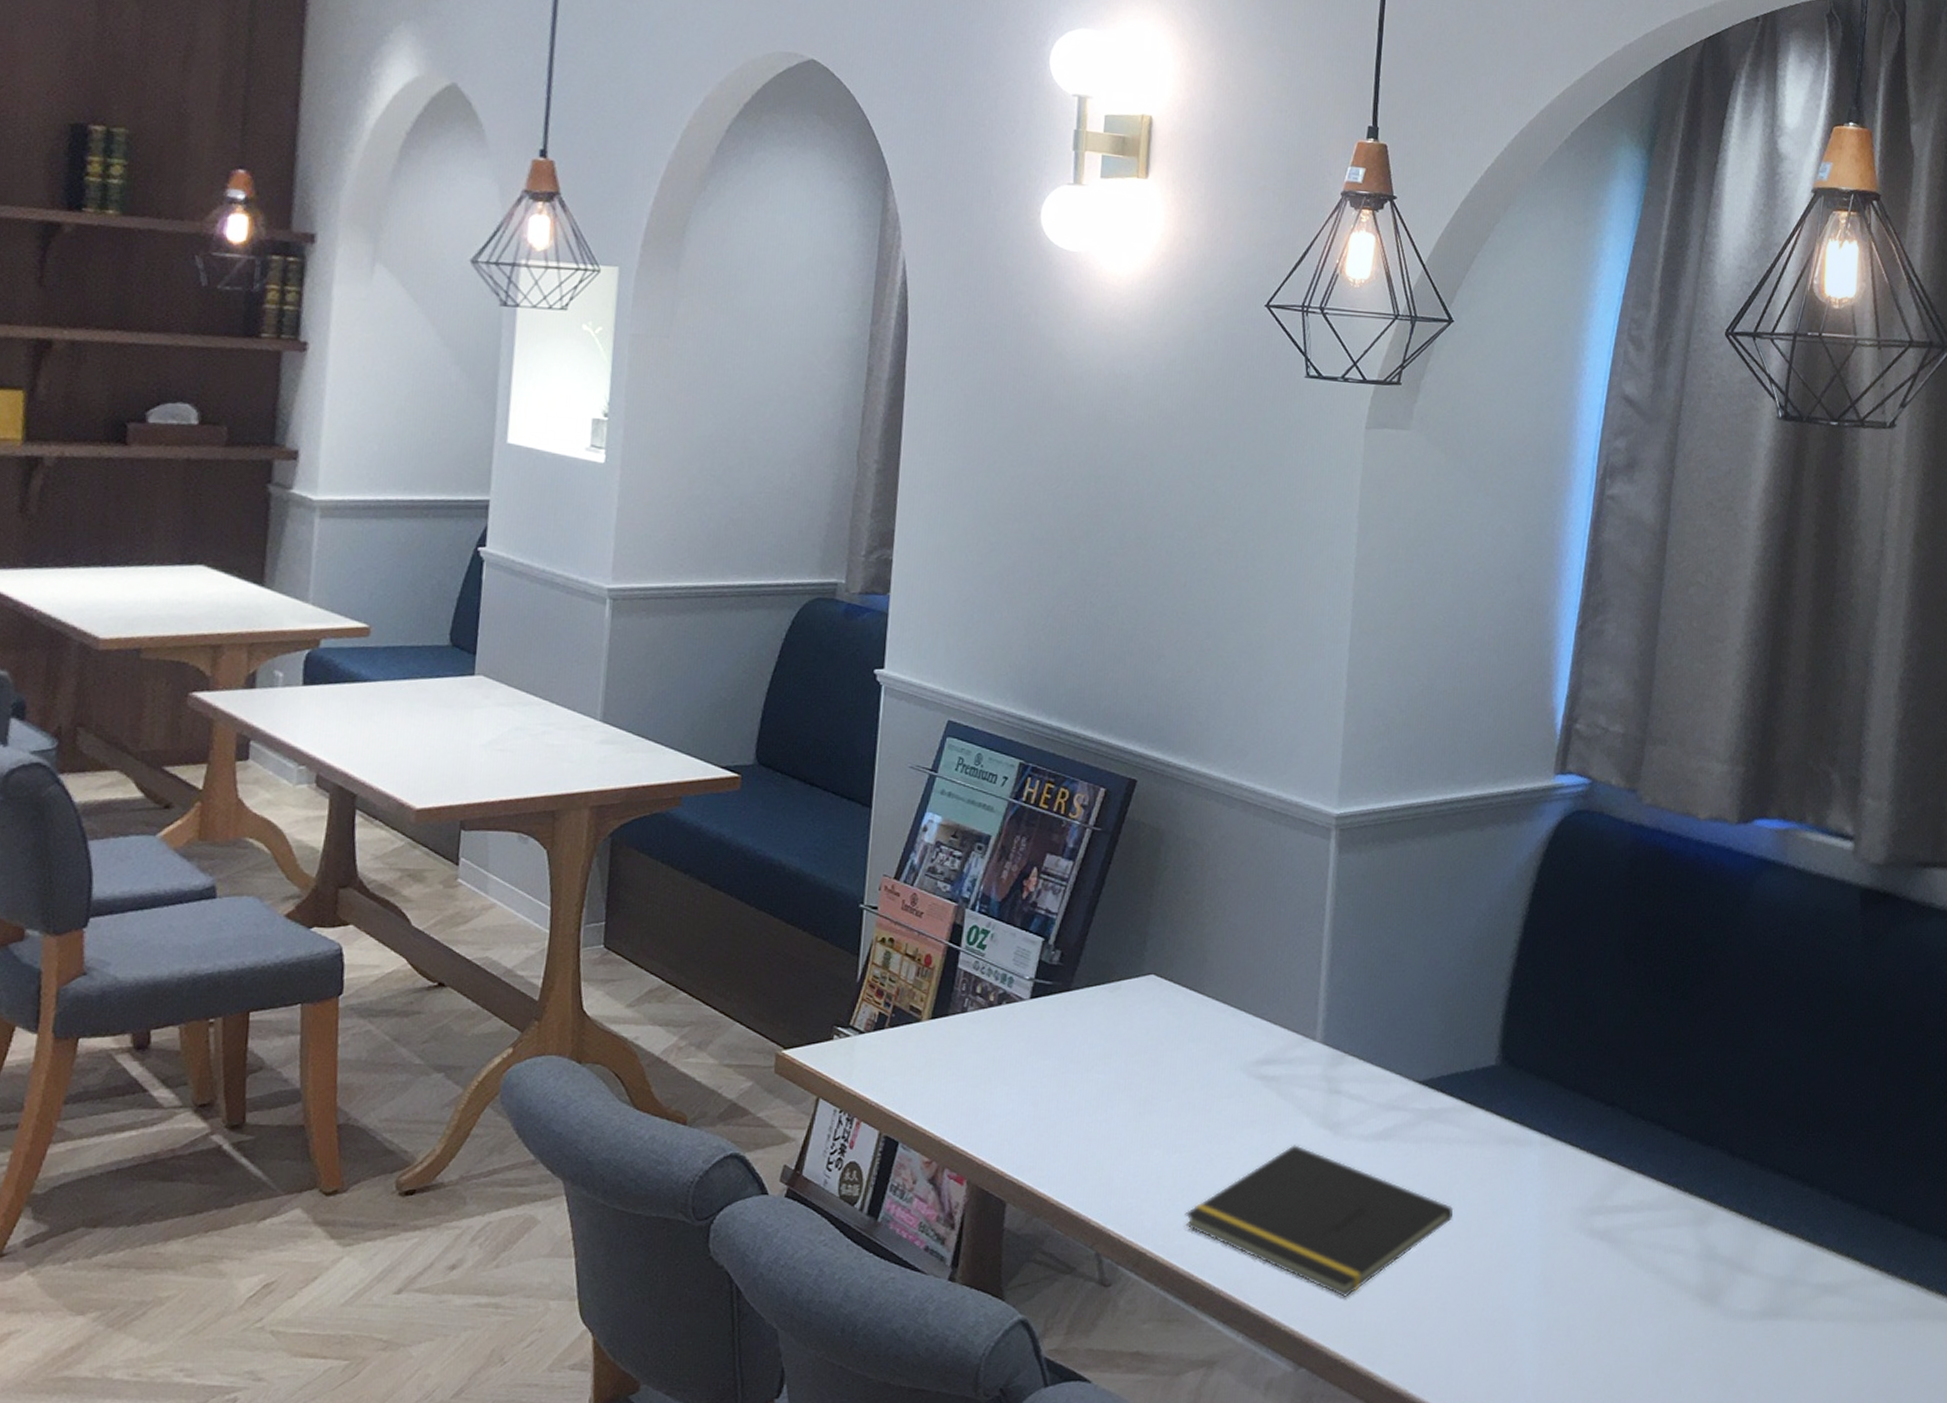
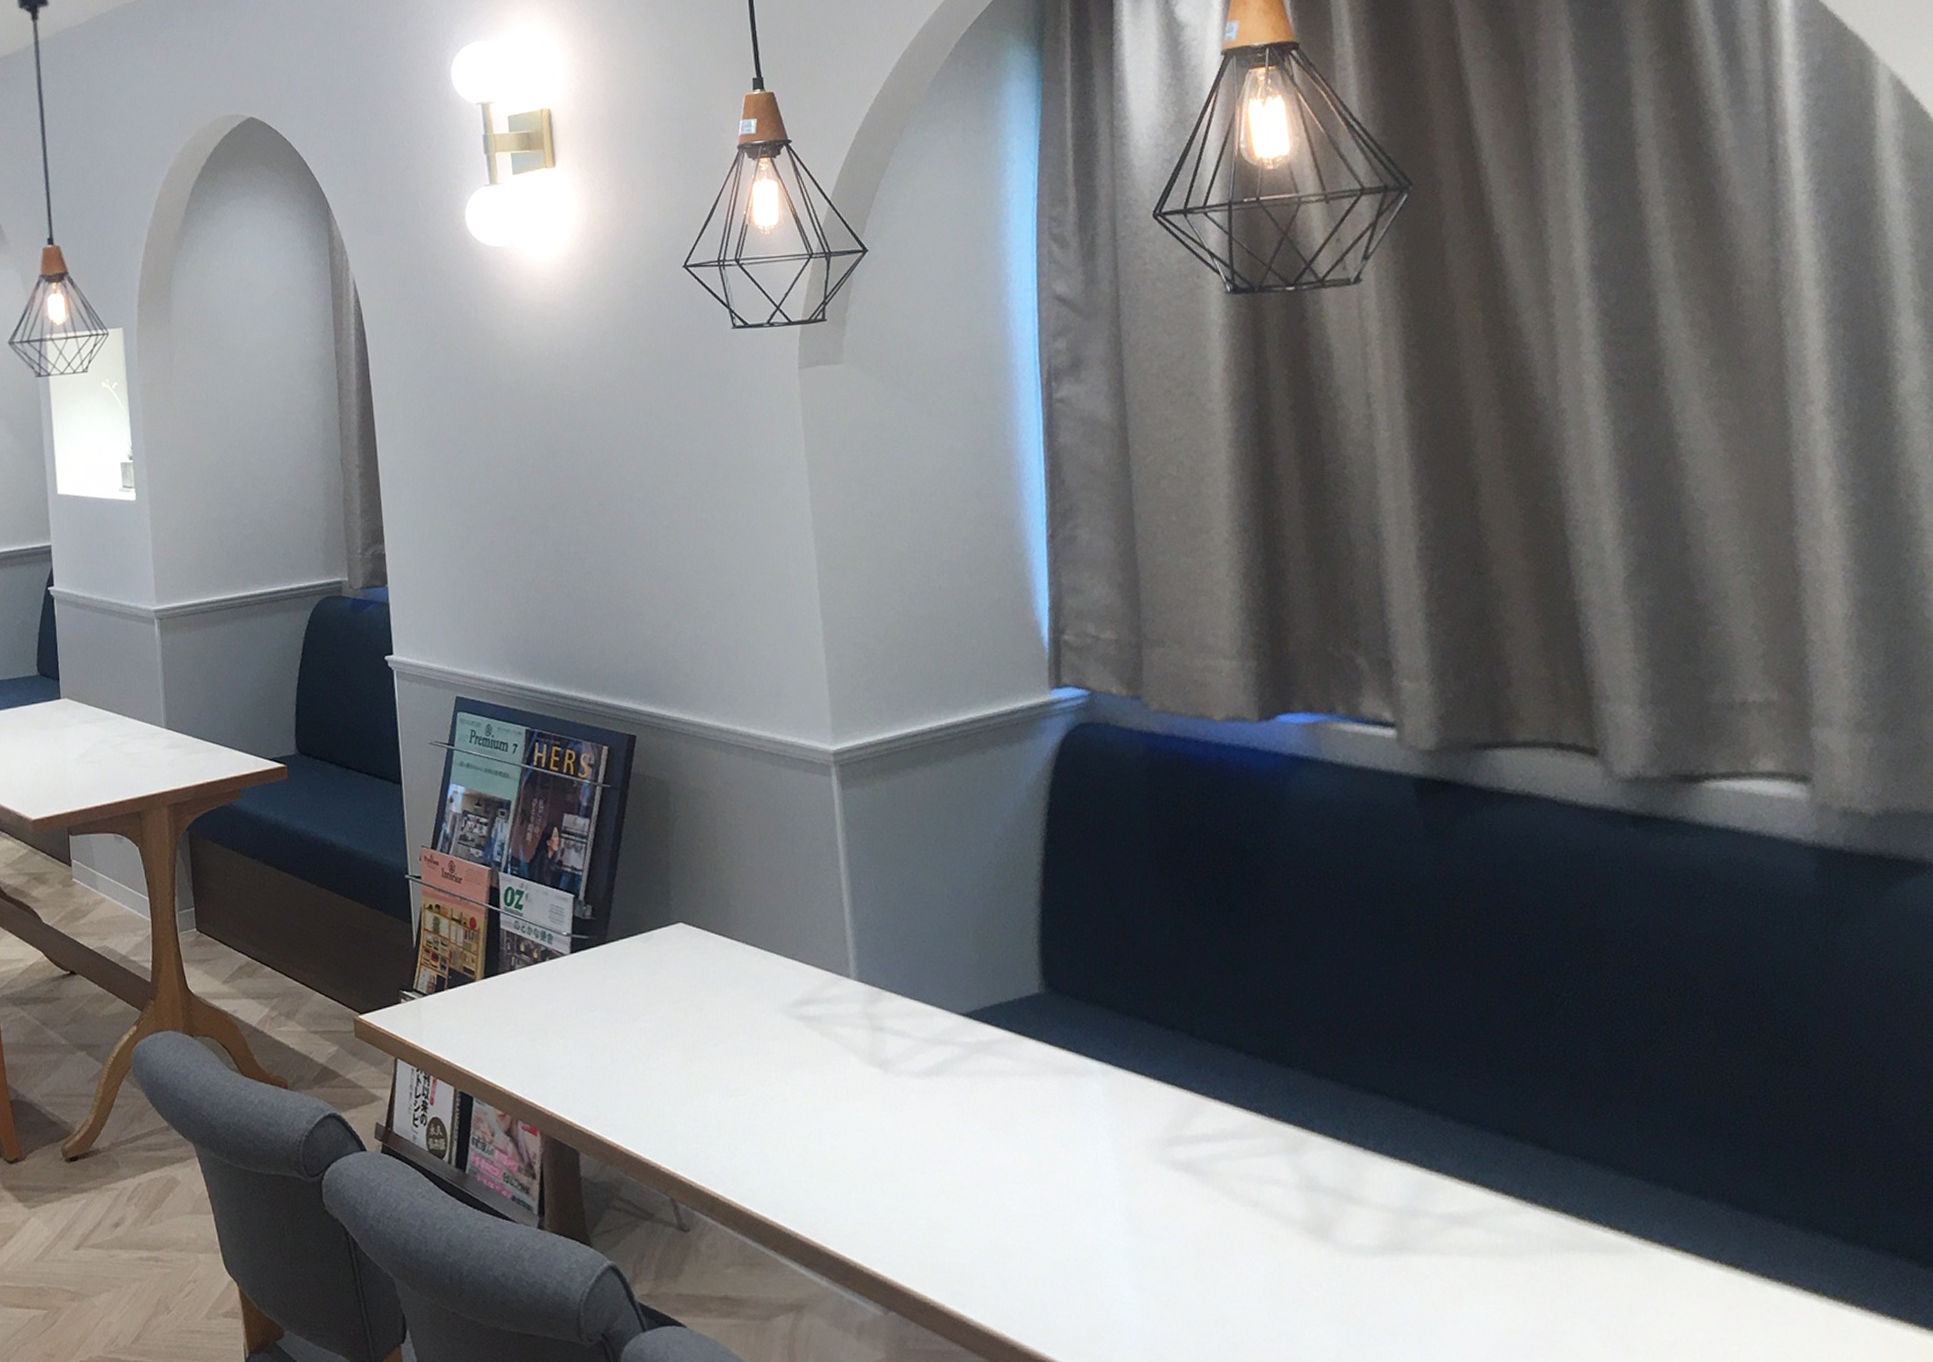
notepad: present [1184,1145,1454,1298] -> none [749,1084,1022,1239]

